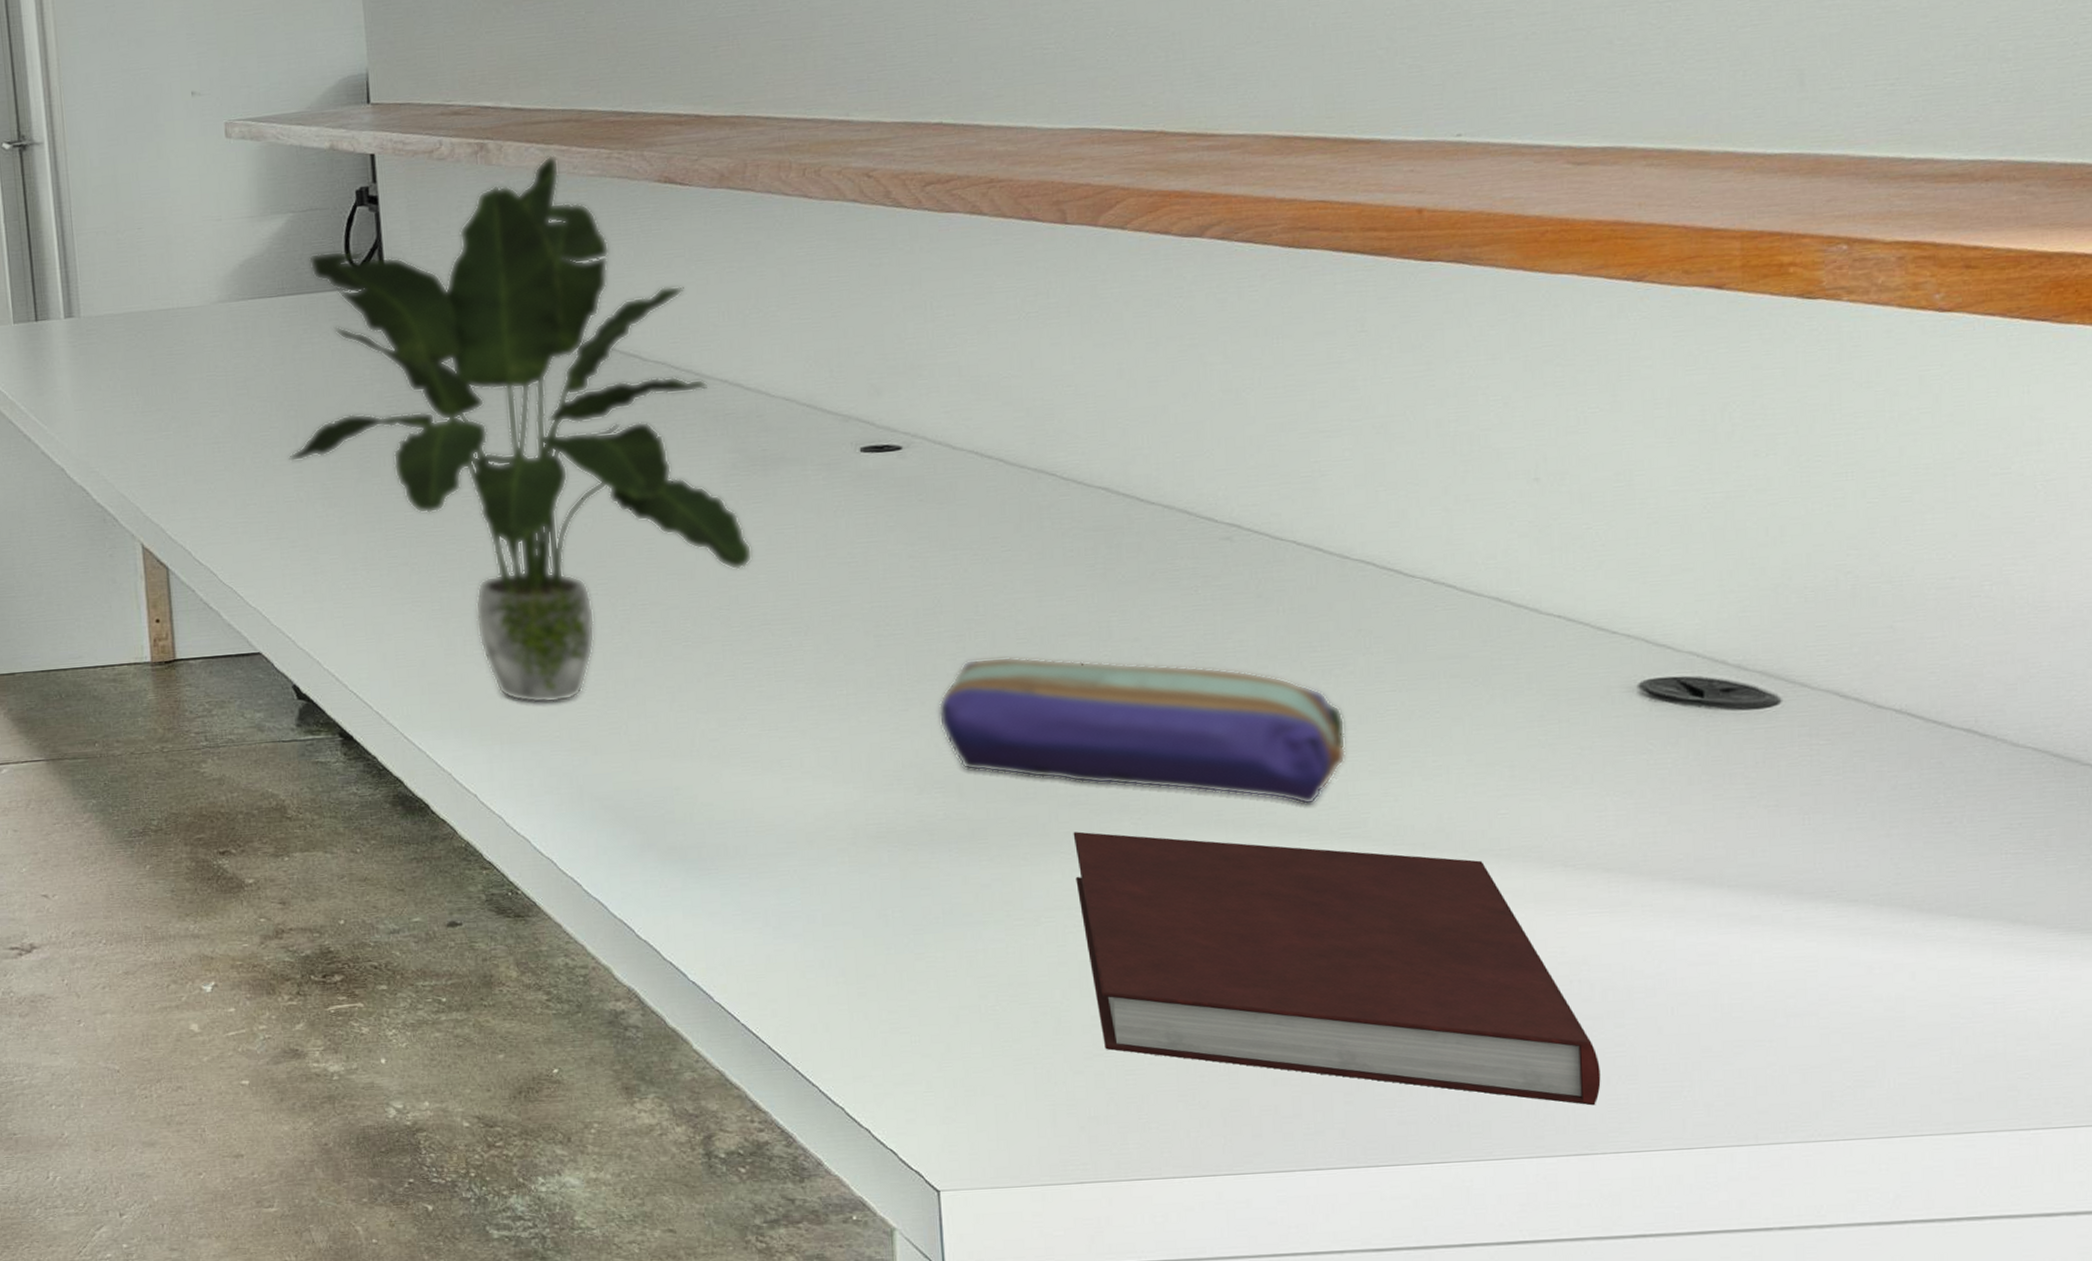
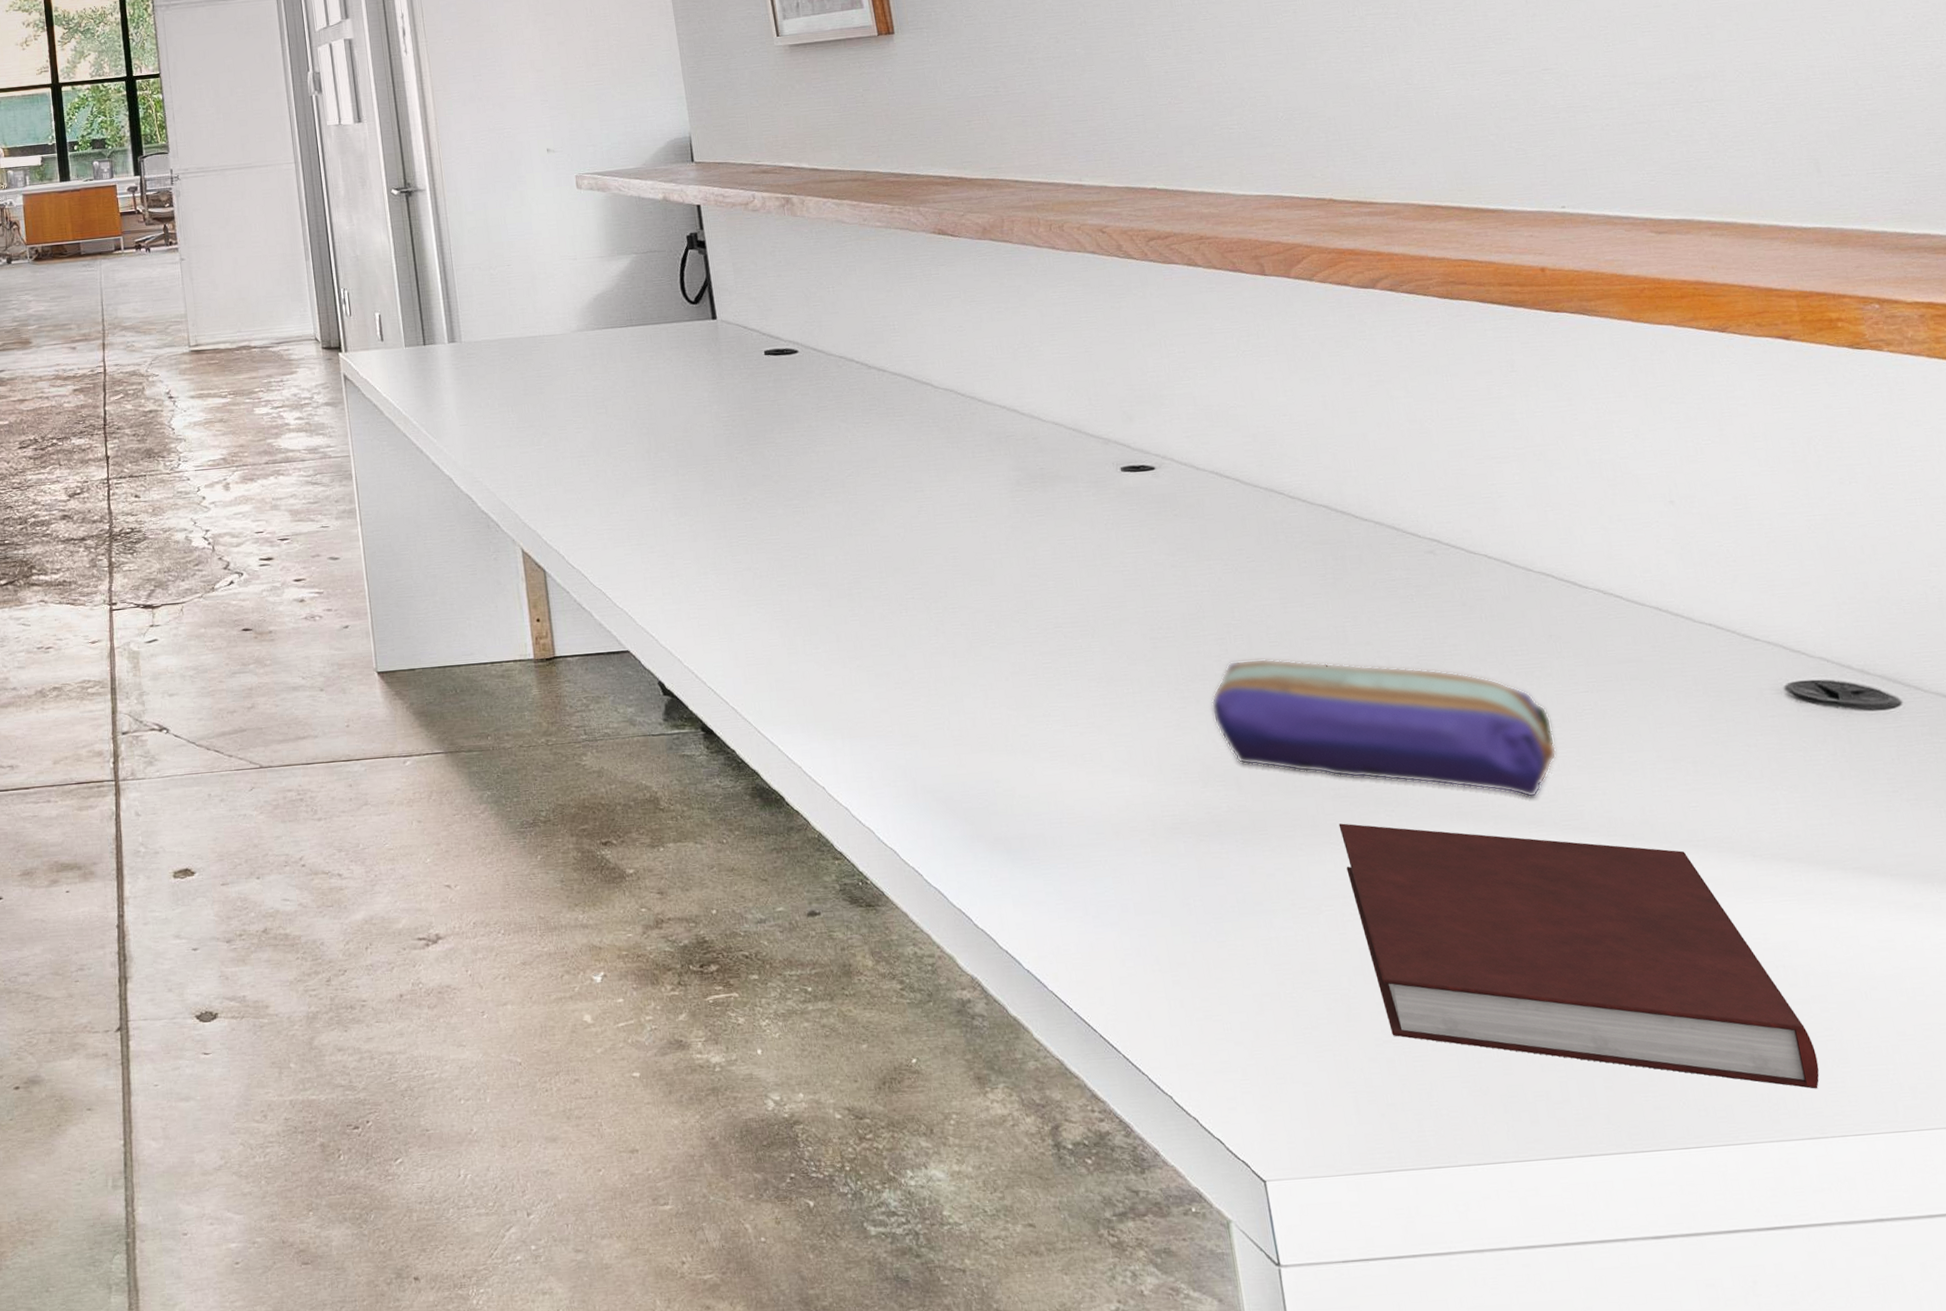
potted plant: present [289,154,753,703] -> none [644,208,1042,700]

